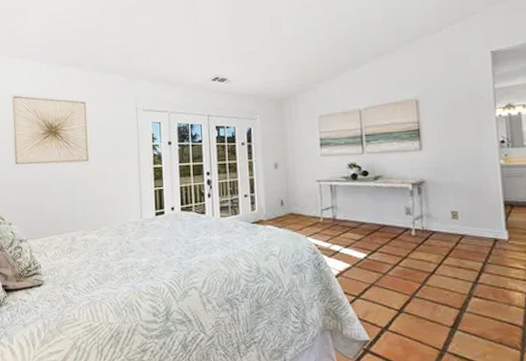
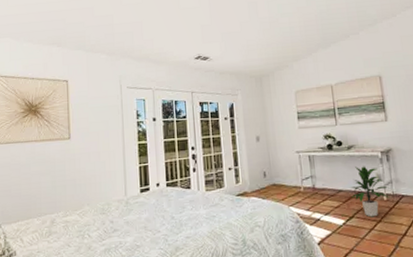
indoor plant: none [375,198,419,253] -> present [351,166,389,217]

